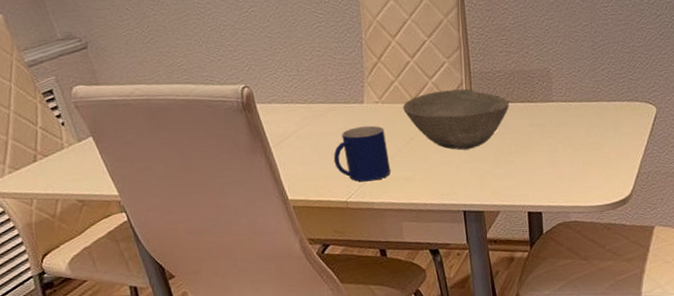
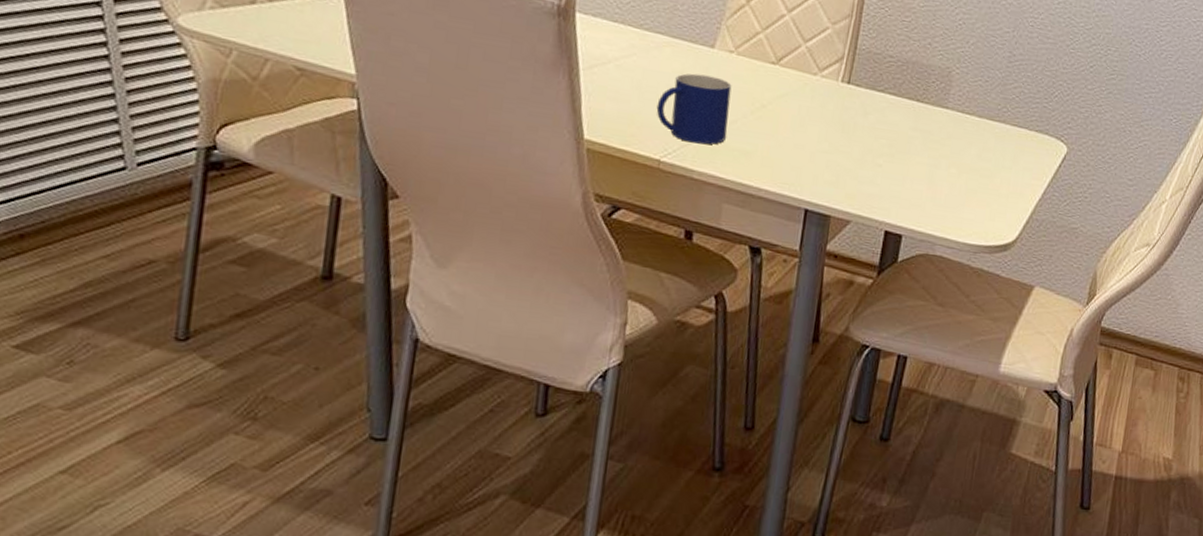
bowl: present [403,88,510,150] -> none [762,57,895,138]

